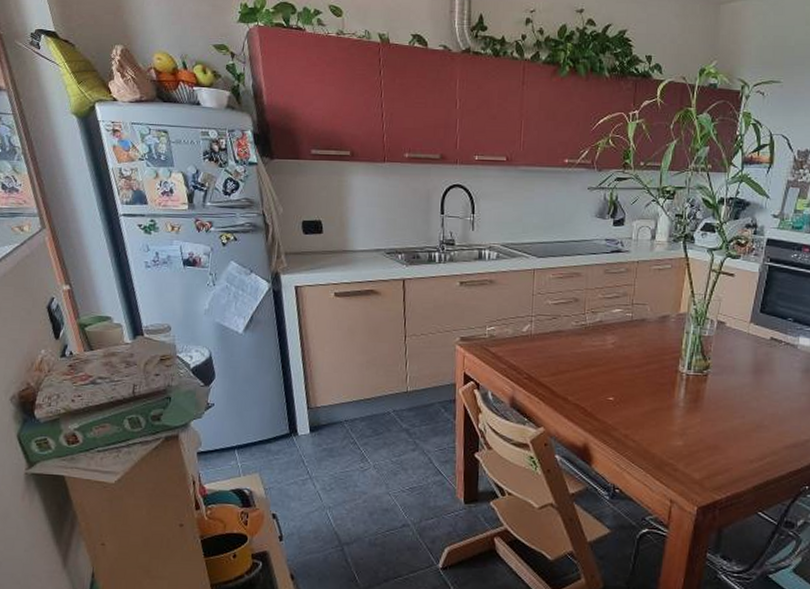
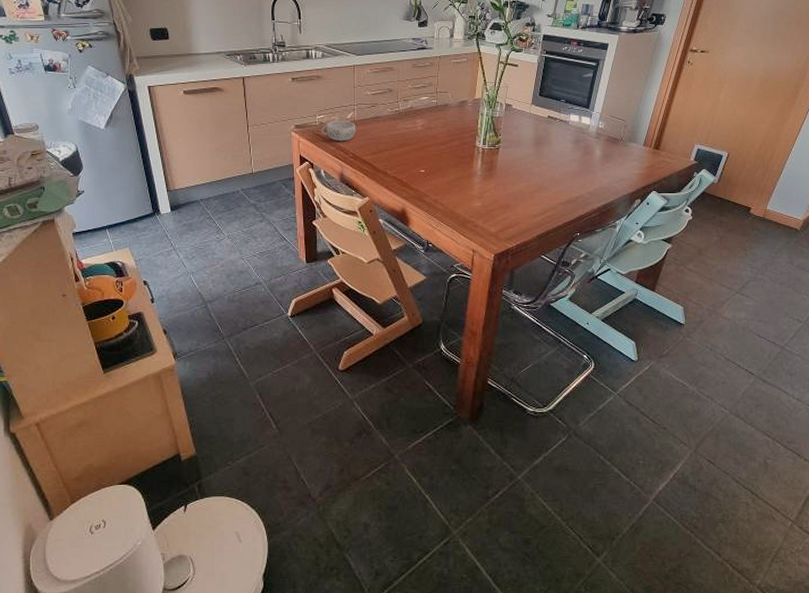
decorative bowl: none [491,333,533,359] -> present [321,120,356,142]

